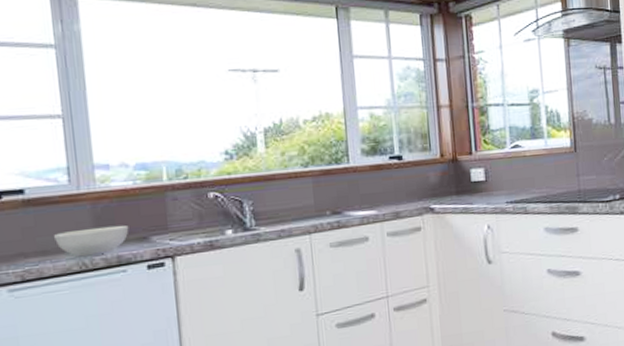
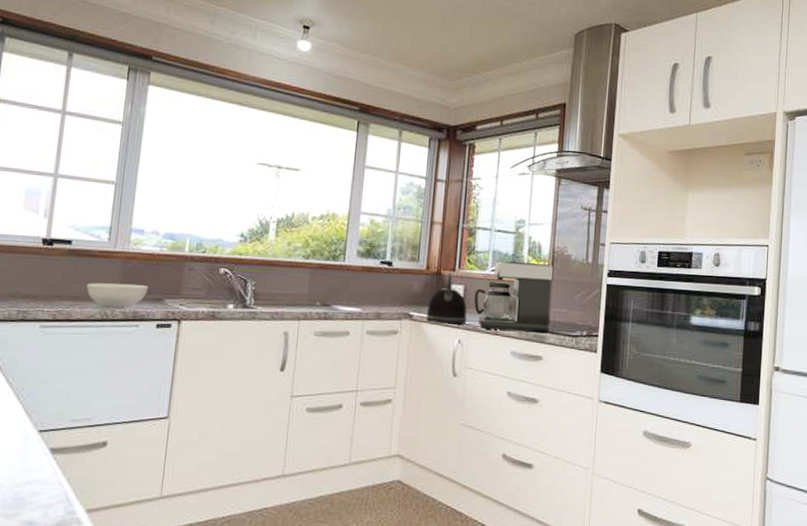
kettle: none [448,157,493,213] -> present [425,272,467,325]
coffee maker: none [497,132,581,210] -> present [474,261,553,333]

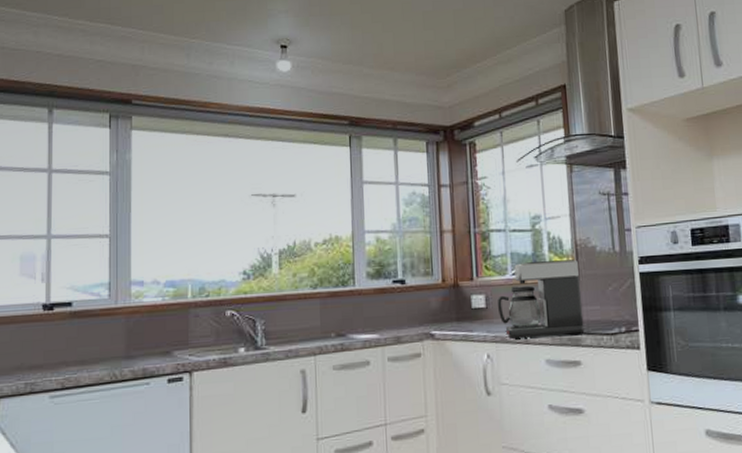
bowl: present [86,282,149,308] -> none [91,339,155,368]
kettle: present [425,272,467,325] -> none [449,283,493,340]

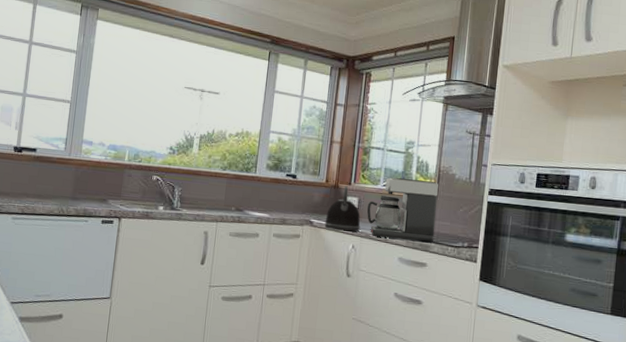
kettle: none [449,283,493,340] -> present [324,186,361,232]

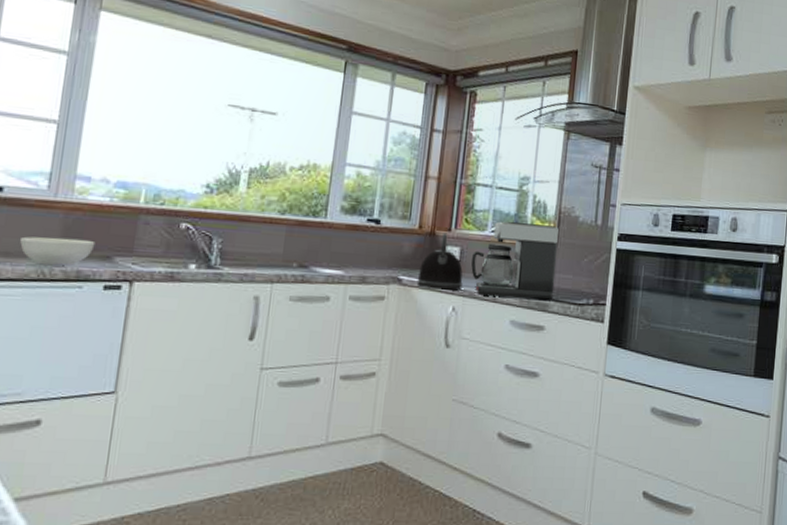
bowl: none [47,184,96,206] -> present [19,236,96,266]

